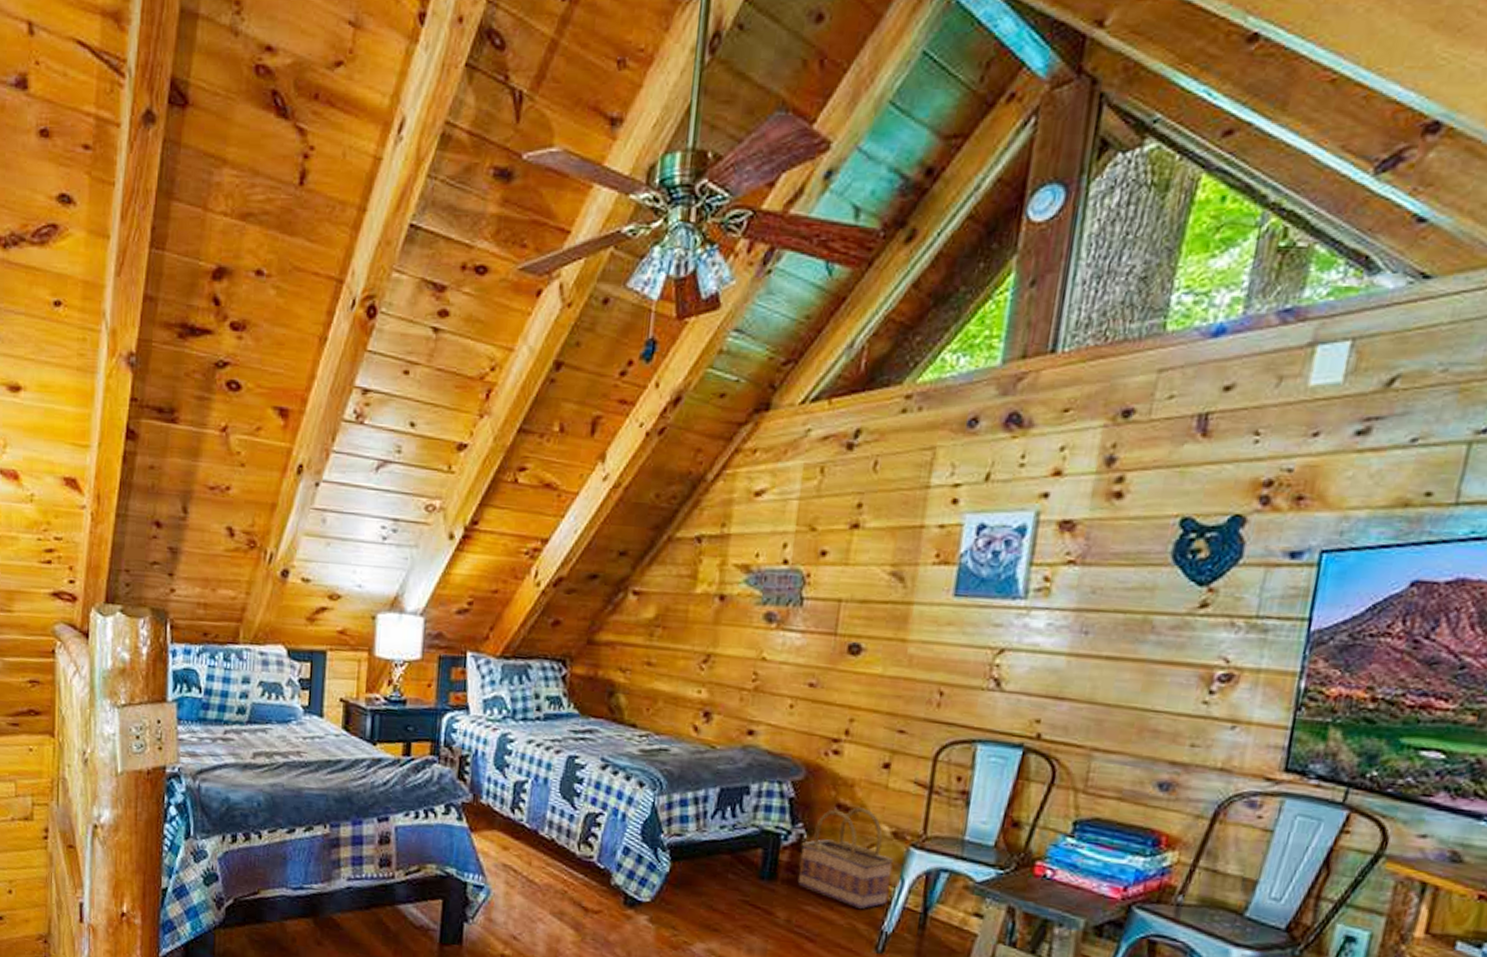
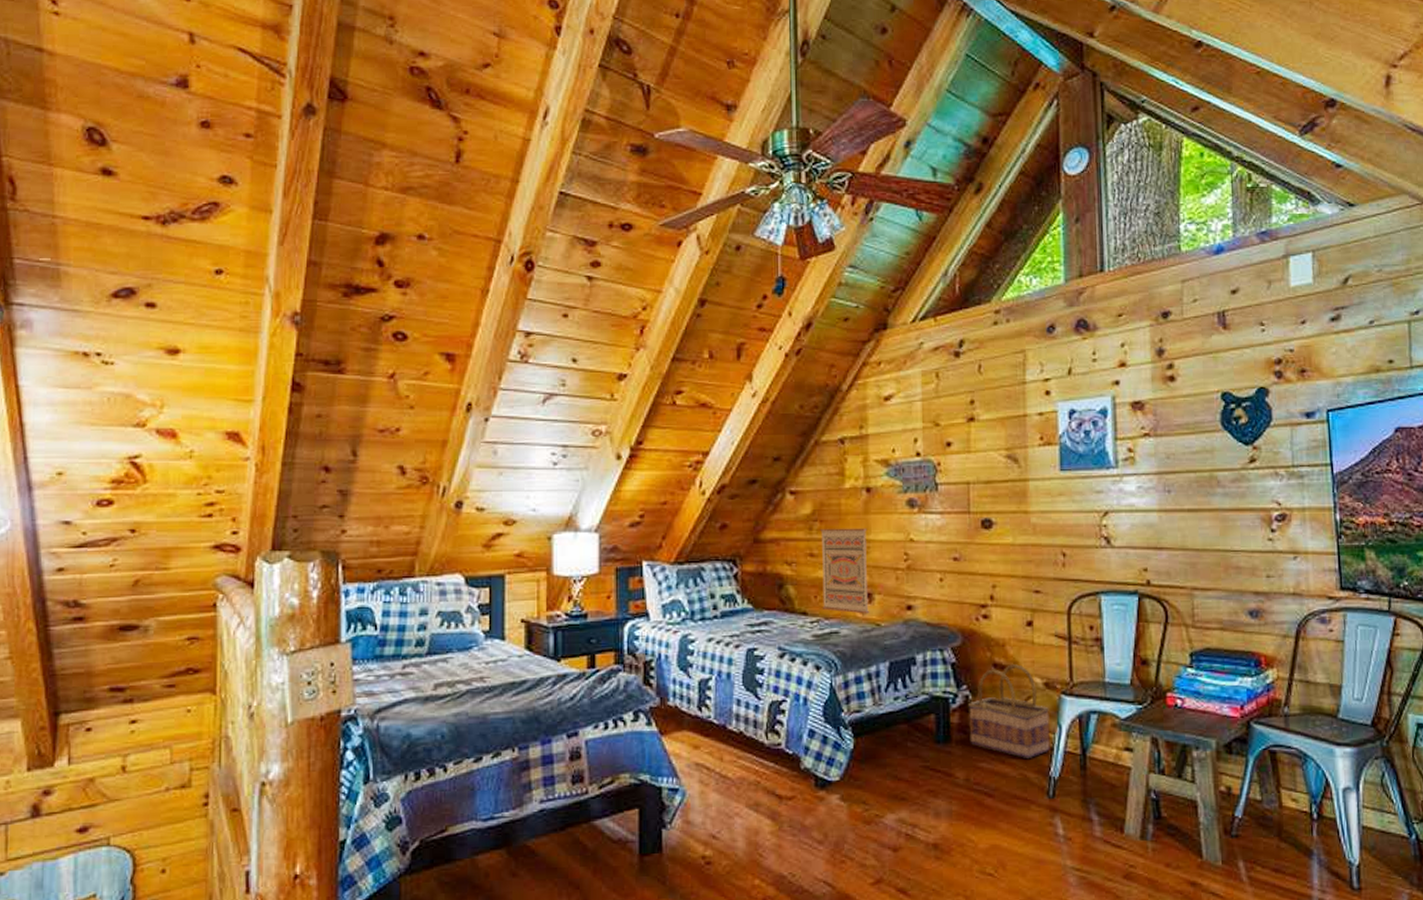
wall art: none [653,635,715,734] -> present [820,528,870,614]

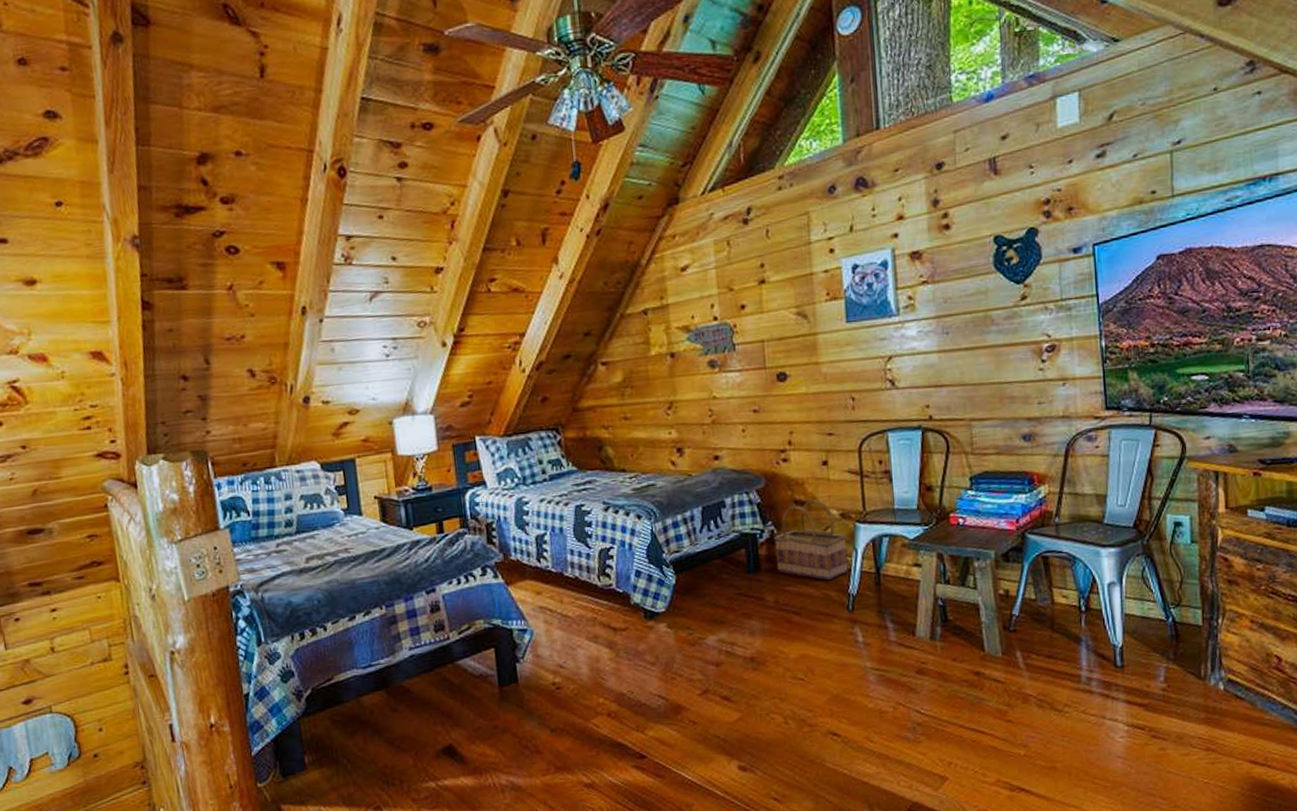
wall art: present [820,528,870,614] -> none [632,390,682,467]

